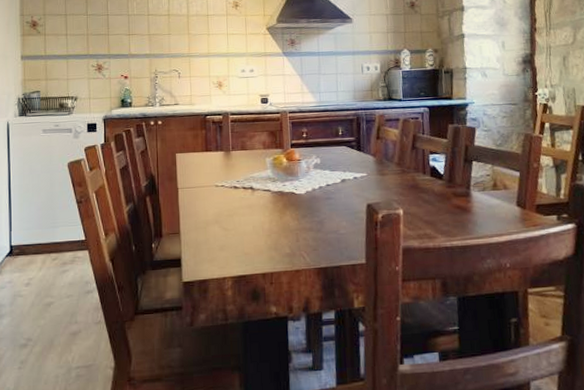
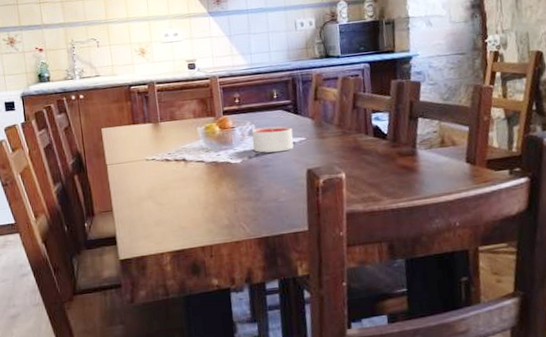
candle: none [317,160,356,186] -> present [252,125,294,153]

